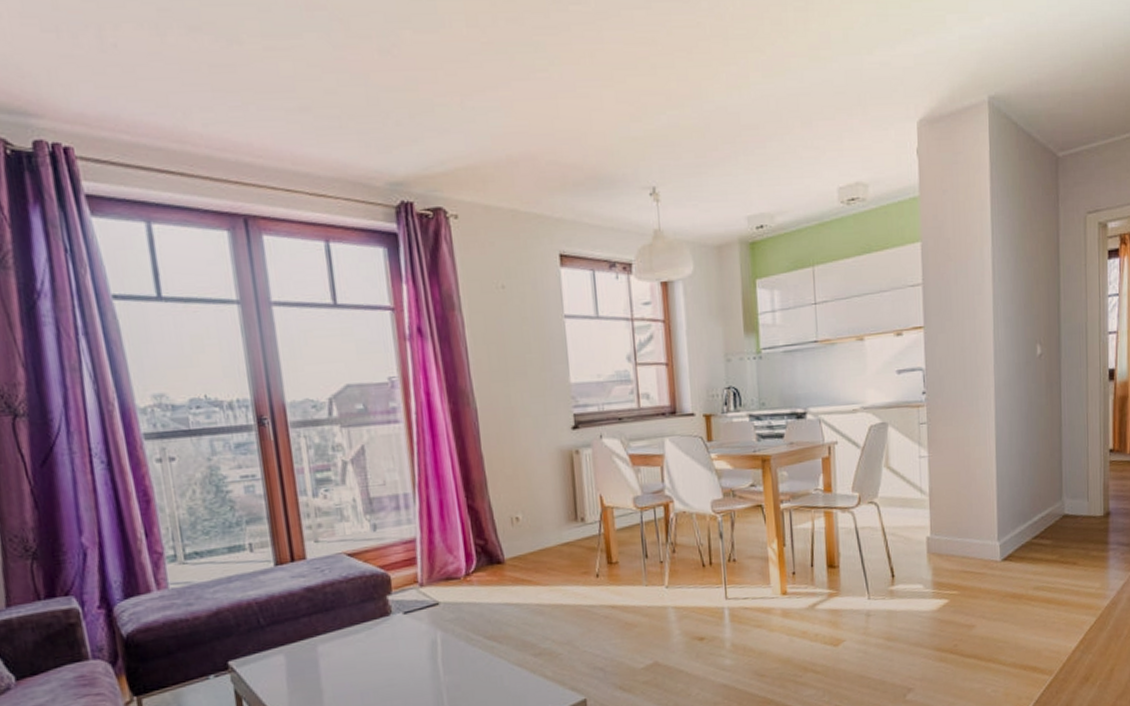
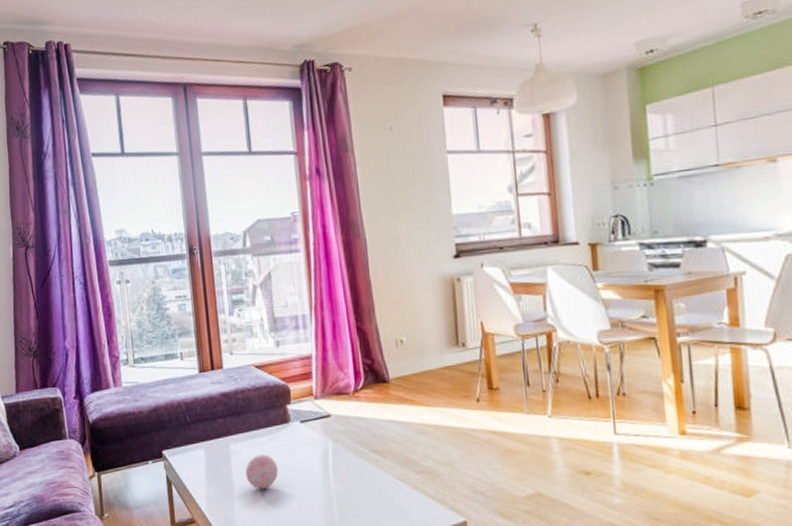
decorative ball: none [337,653,379,693] -> present [245,454,279,490]

